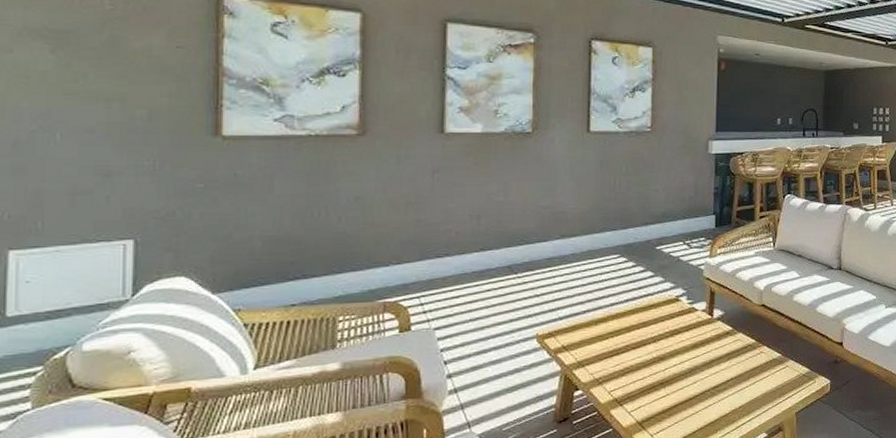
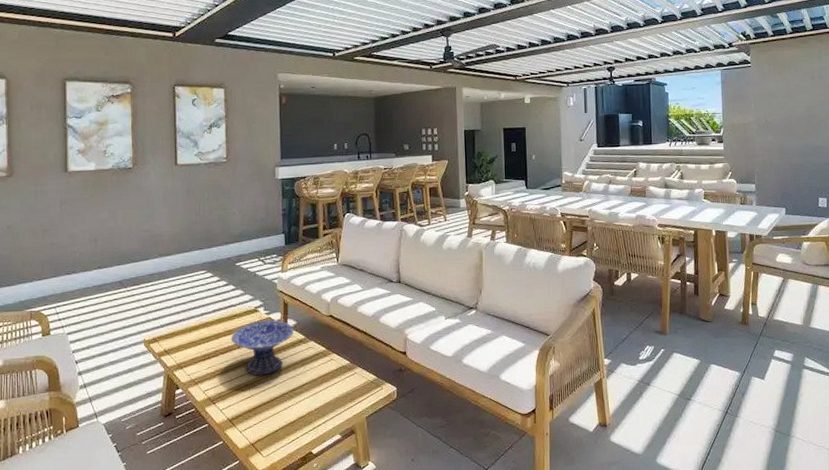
decorative bowl: none [645,309,720,373] -> present [231,319,294,376]

